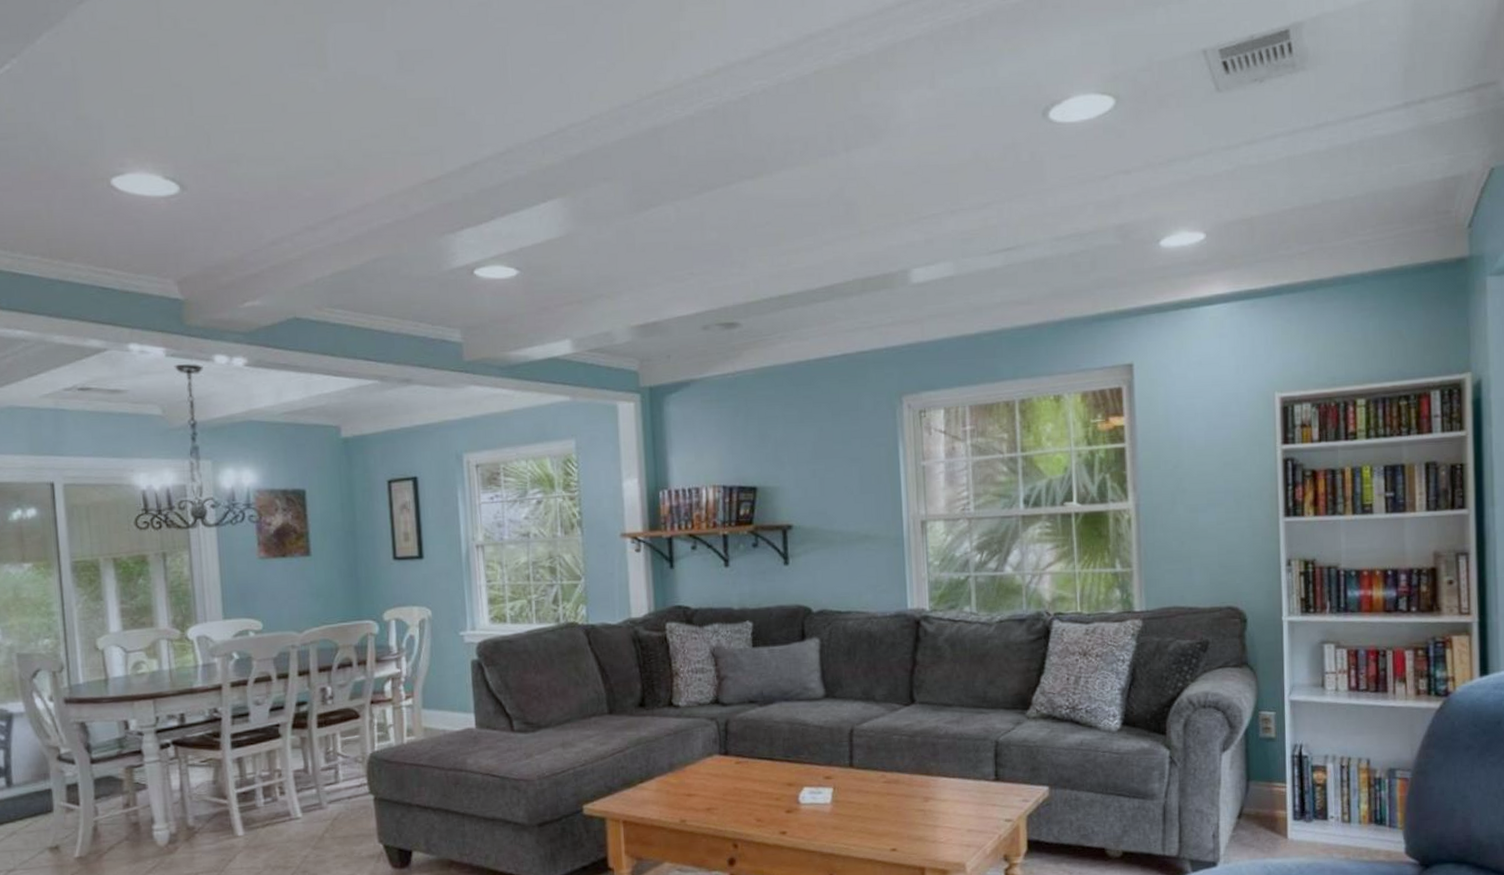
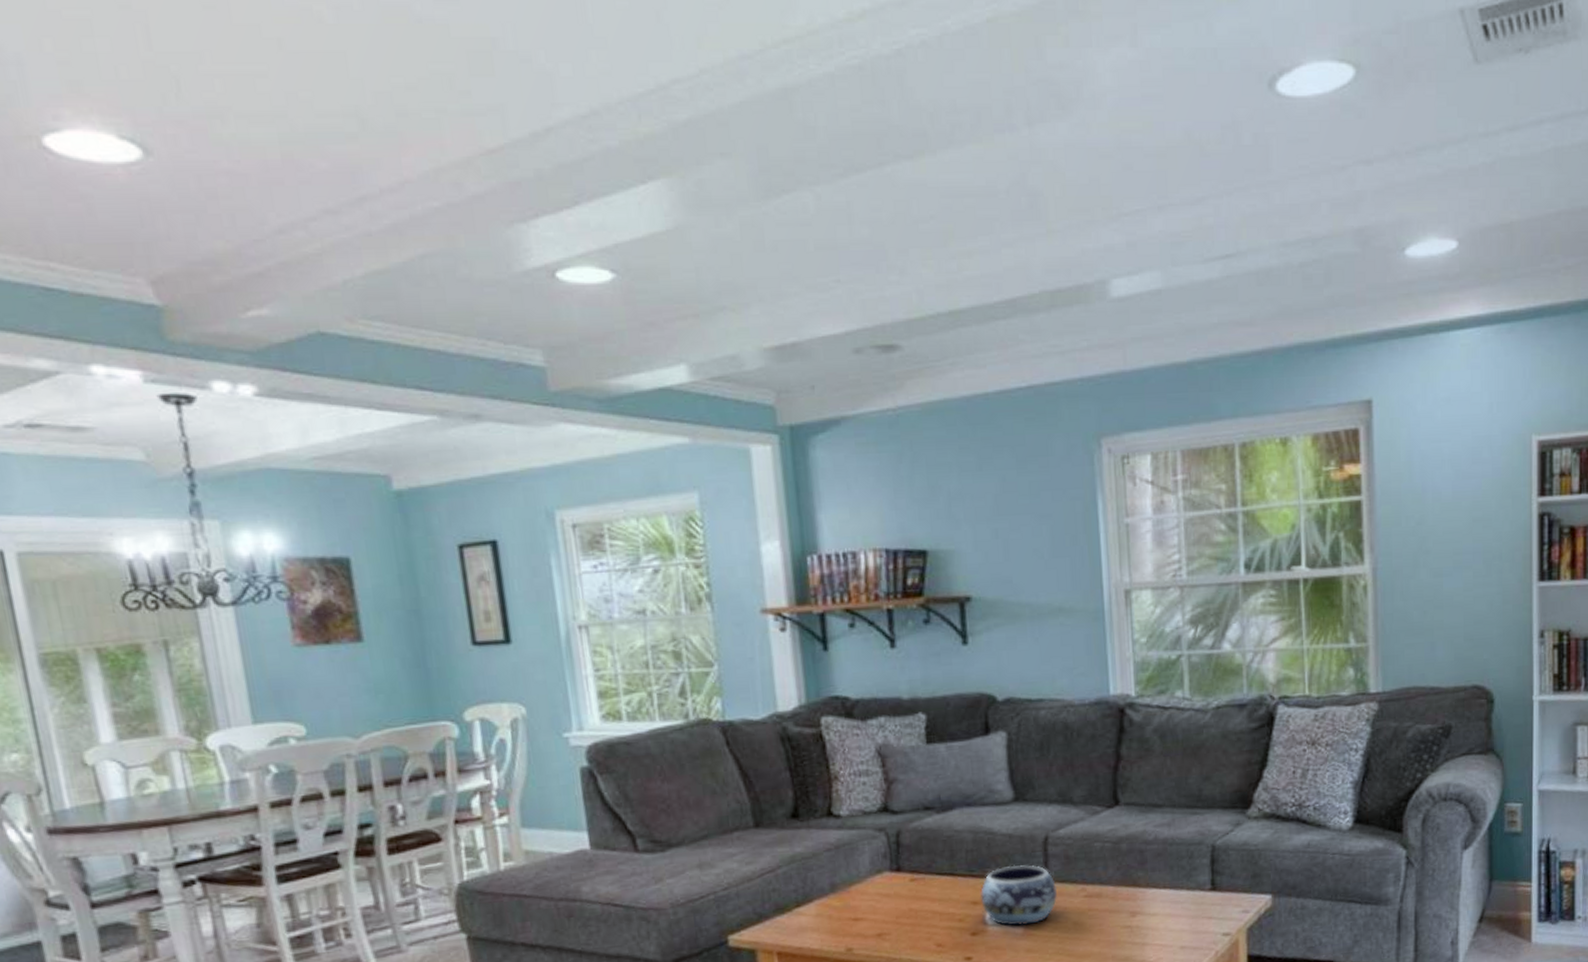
decorative bowl: none [794,752,860,806] -> present [980,865,1057,926]

